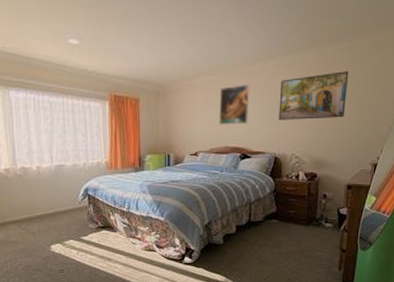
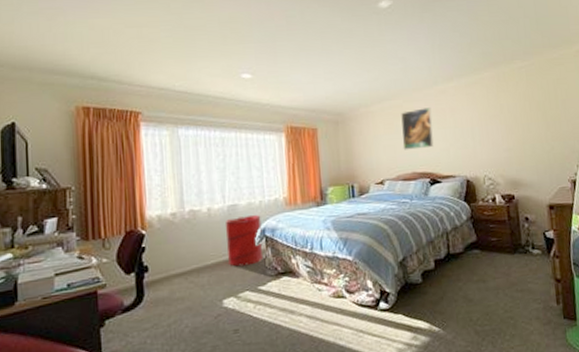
laundry hamper: none [52,176,86,219] -> present [225,215,264,267]
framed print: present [278,71,349,120] -> none [462,88,533,141]

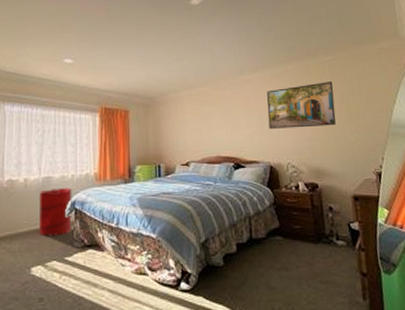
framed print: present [401,107,434,150] -> none [208,96,238,135]
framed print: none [462,88,533,141] -> present [266,81,336,129]

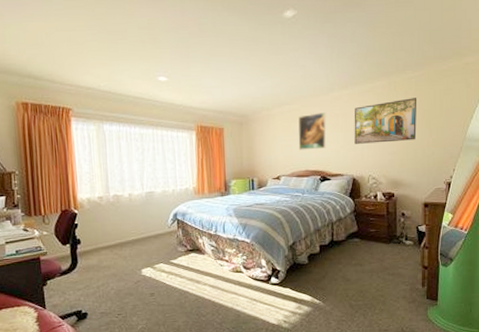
laundry hamper: present [38,188,72,236] -> none [143,201,176,243]
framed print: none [208,96,238,135] -> present [298,112,326,150]

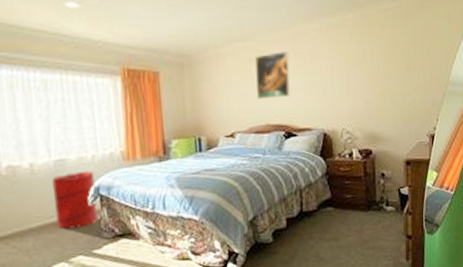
laundry hamper: none [143,201,176,243] -> present [51,171,99,230]
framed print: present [354,98,417,144] -> none [322,34,395,91]

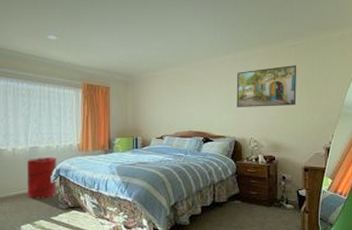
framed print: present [255,51,290,99] -> none [182,76,210,111]
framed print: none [322,34,395,91] -> present [236,65,297,107]

